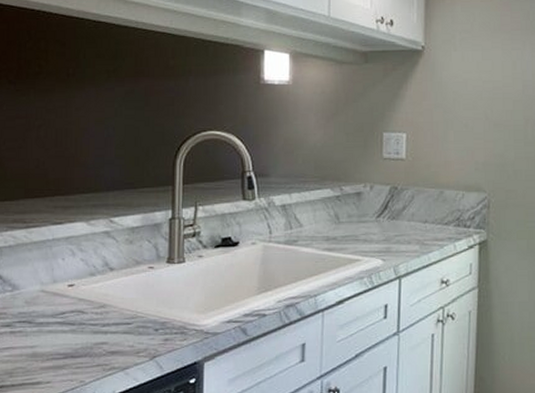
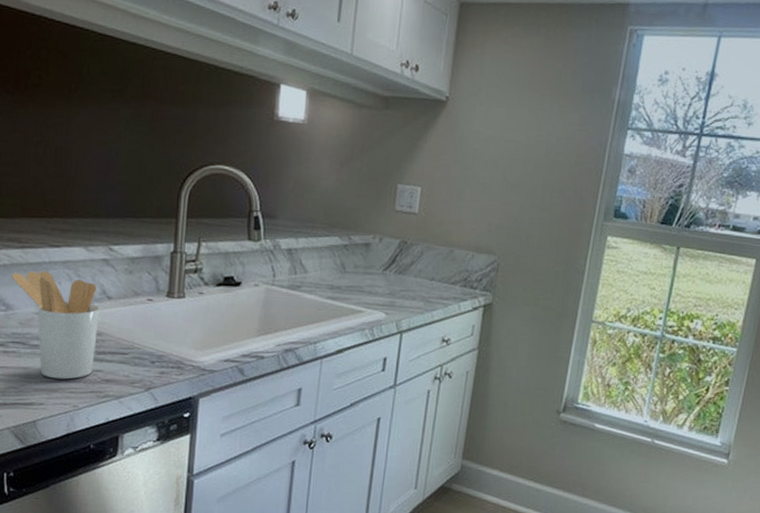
utensil holder: none [17,248,102,355] -> present [12,271,100,380]

